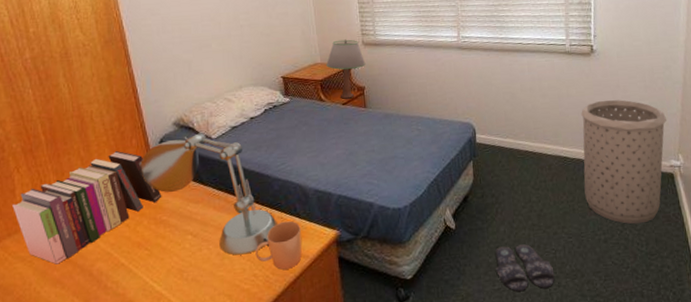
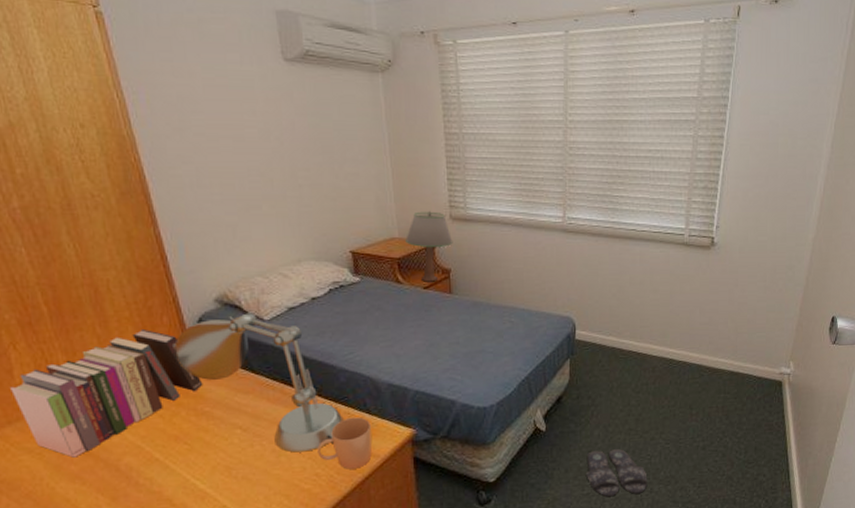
laundry basket: present [581,100,666,224] -> none [688,300,782,432]

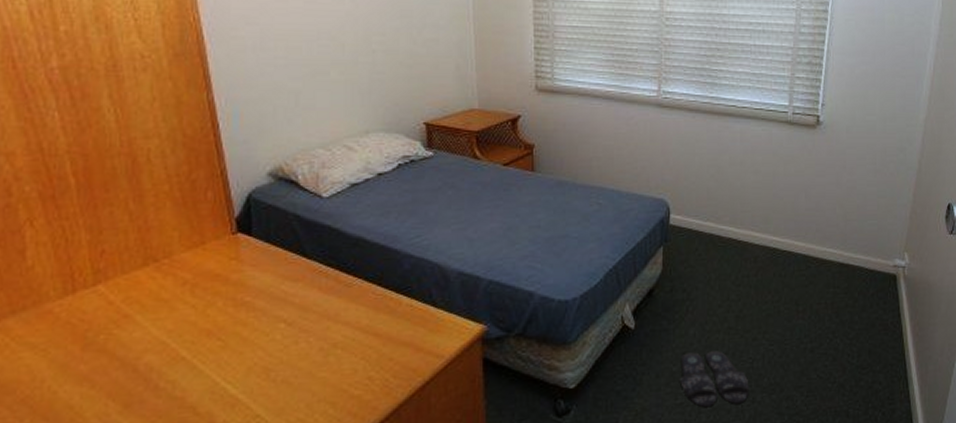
books: present [10,330,203,458] -> none [20,206,246,355]
desk lamp: present [174,313,344,453] -> none [217,189,405,352]
mug: present [317,417,373,469] -> none [372,310,437,372]
table lamp: present [404,211,453,282] -> none [484,81,538,158]

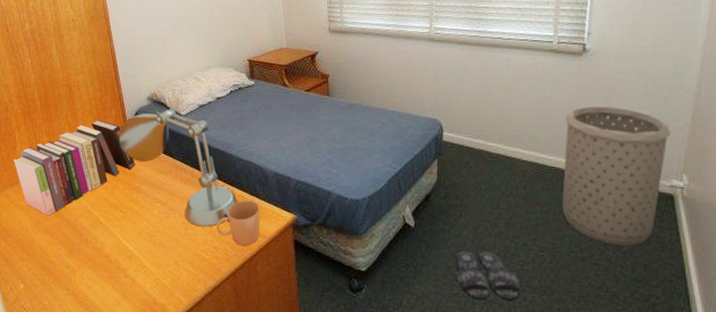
books: none [20,206,246,355] -> present [14,120,136,215]
desk lamp: none [217,189,405,352] -> present [118,109,238,227]
mug: none [372,310,437,372] -> present [216,200,261,246]
laundry basket: none [793,184,895,332] -> present [562,107,670,246]

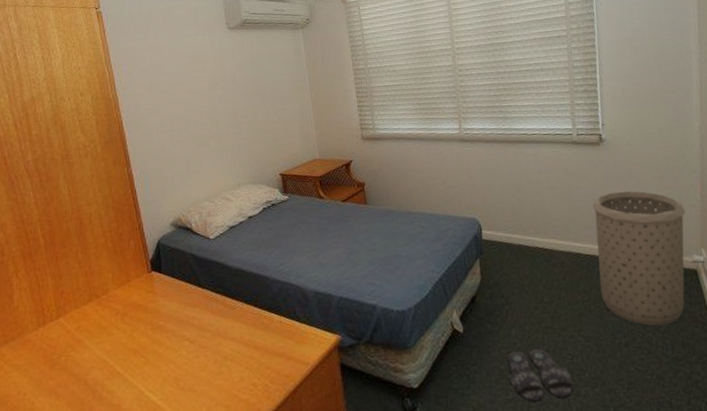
books: present [14,120,136,215] -> none [10,253,159,373]
desk lamp: present [118,109,238,227] -> none [138,233,277,363]
mug: present [216,200,261,246] -> none [253,325,303,378]

